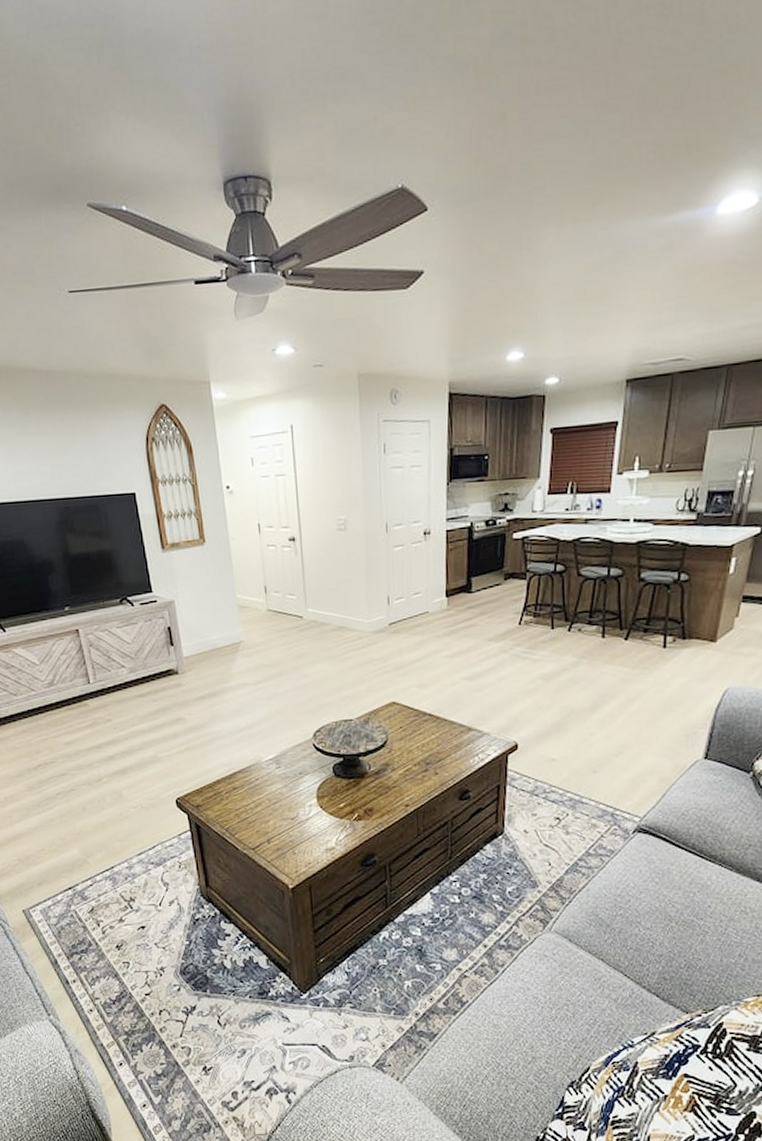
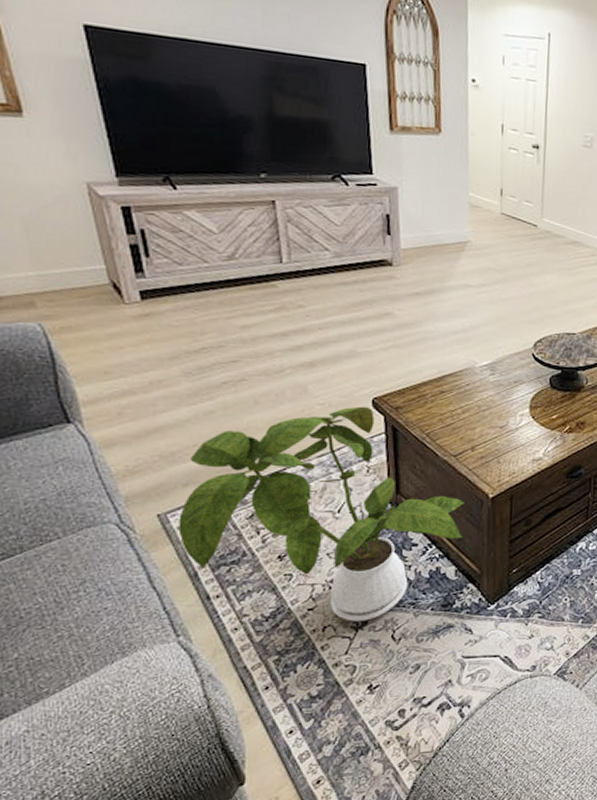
house plant: none [38,806,269,1006] -> present [178,406,464,622]

